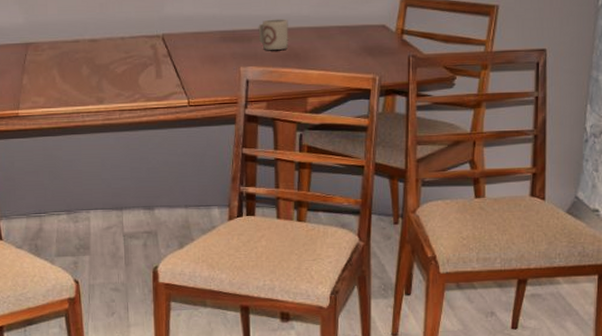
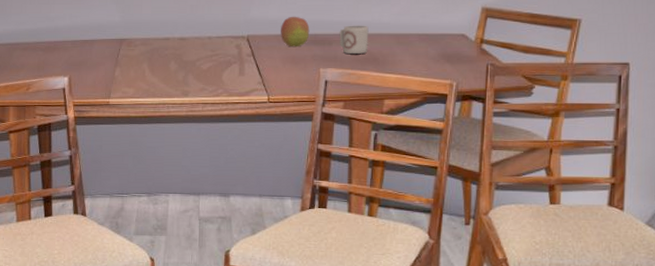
fruit: none [197,11,228,46] -> present [281,16,310,48]

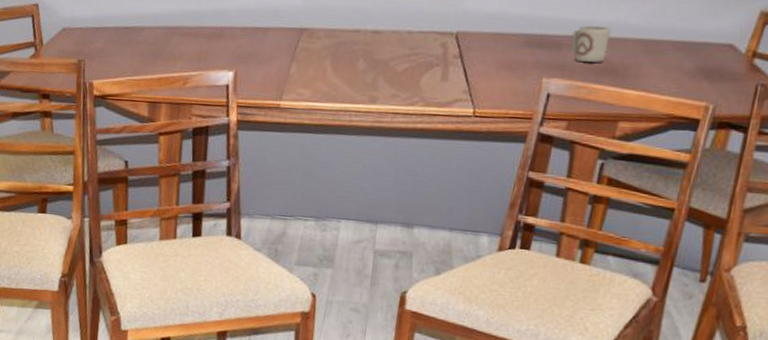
fruit: present [281,16,310,48] -> none [498,10,536,50]

